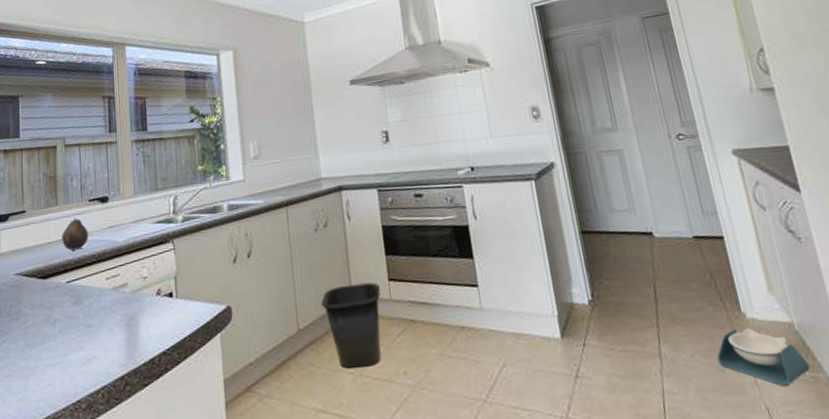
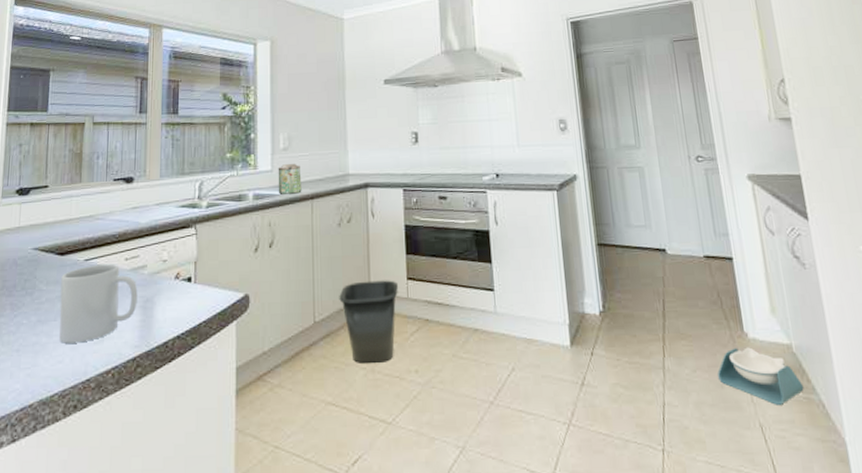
mug: none [45,284,122,366] -> present [58,263,138,344]
fruit: present [62,218,88,251] -> none [83,196,111,229]
canister: none [250,171,276,204] -> present [278,163,302,196]

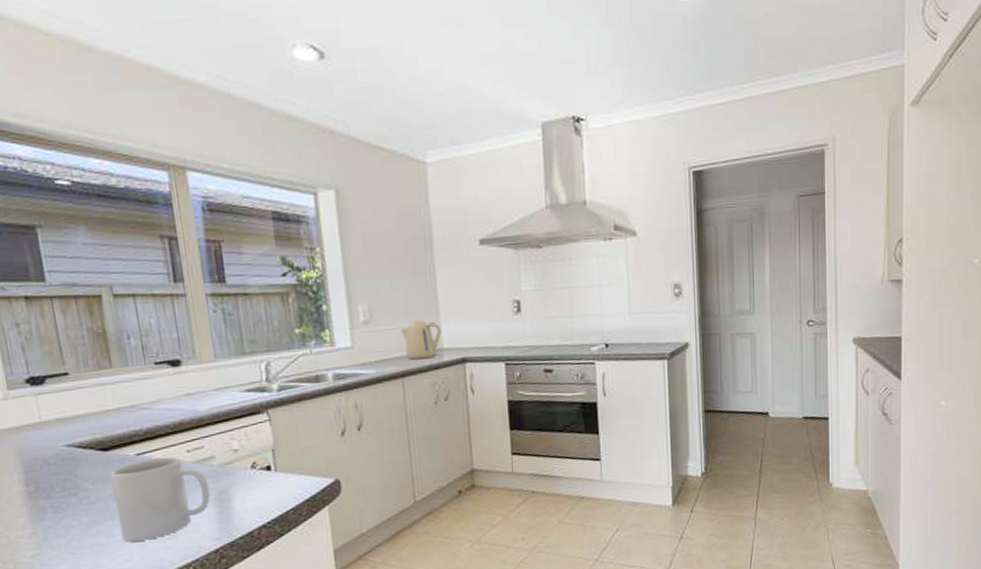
canister: present [278,163,302,196] -> none [359,338,390,374]
kettle: none [314,147,349,185] -> present [401,319,442,361]
waste bin: present [339,280,398,365] -> none [440,456,503,537]
pet bowl: present [717,347,804,405] -> none [802,495,873,541]

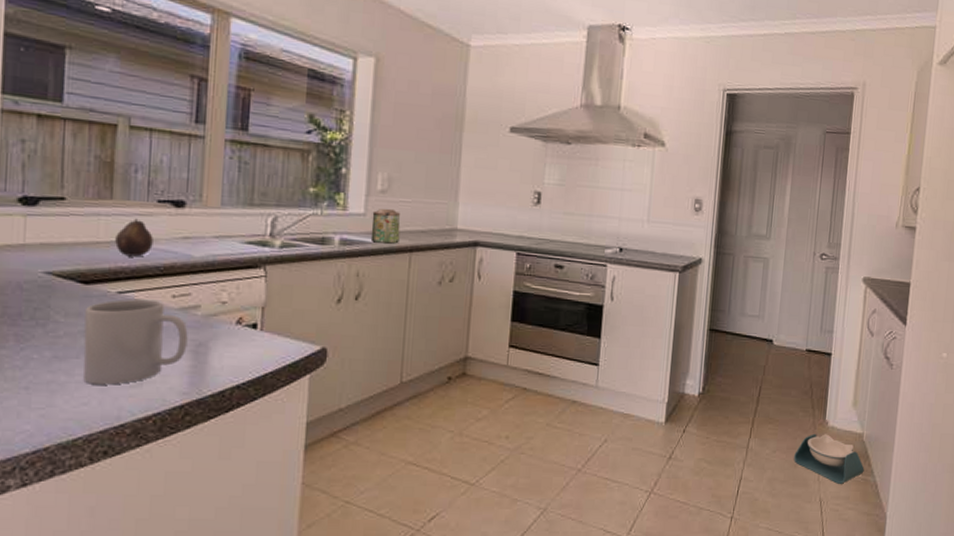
fruit: none [122,383,159,420] -> present [115,218,153,257]
canister: none [359,338,390,374] -> present [370,208,401,245]
kettle: present [401,319,442,361] -> none [417,196,459,238]
pet bowl: none [802,495,873,541] -> present [794,433,865,484]

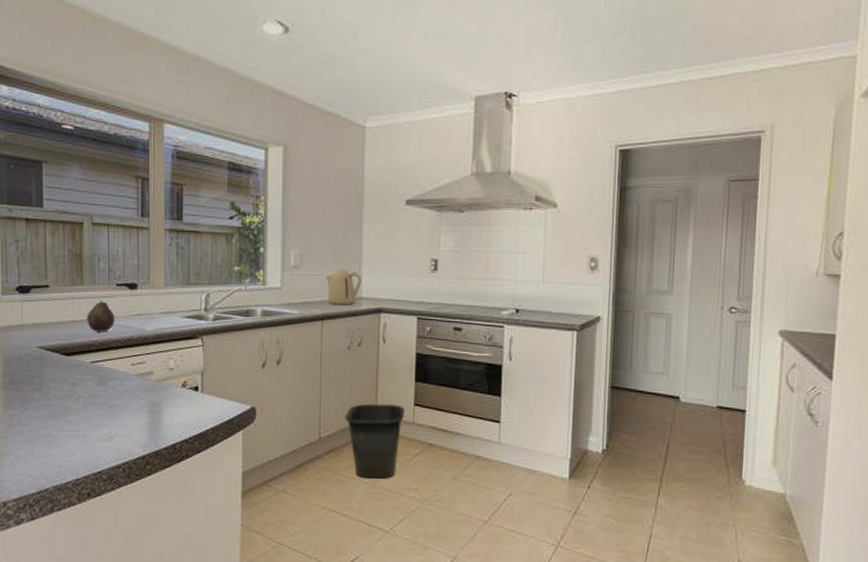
mug: present [82,299,188,385] -> none [68,367,145,439]
canister: present [370,208,401,245] -> none [287,281,312,314]
kettle: none [417,196,459,238] -> present [326,268,363,307]
waste bin: none [431,345,498,428] -> present [345,404,404,480]
pet bowl: present [794,433,865,484] -> none [708,492,789,545]

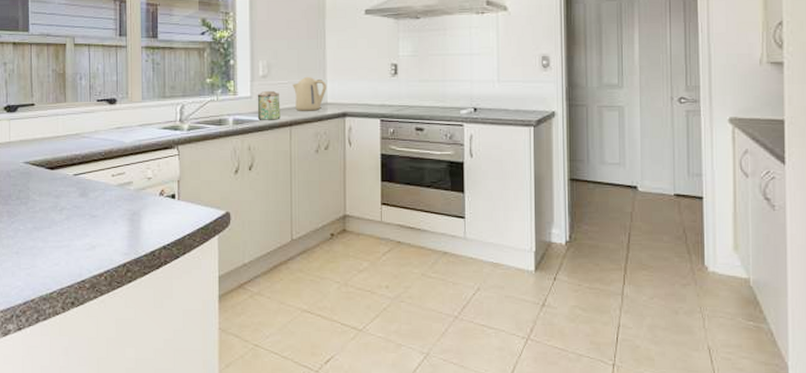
fruit: present [87,300,115,332] -> none [70,115,96,146]
canister: none [287,281,312,314] -> present [257,90,281,121]
waste bin: present [345,404,404,480] -> none [315,204,372,279]

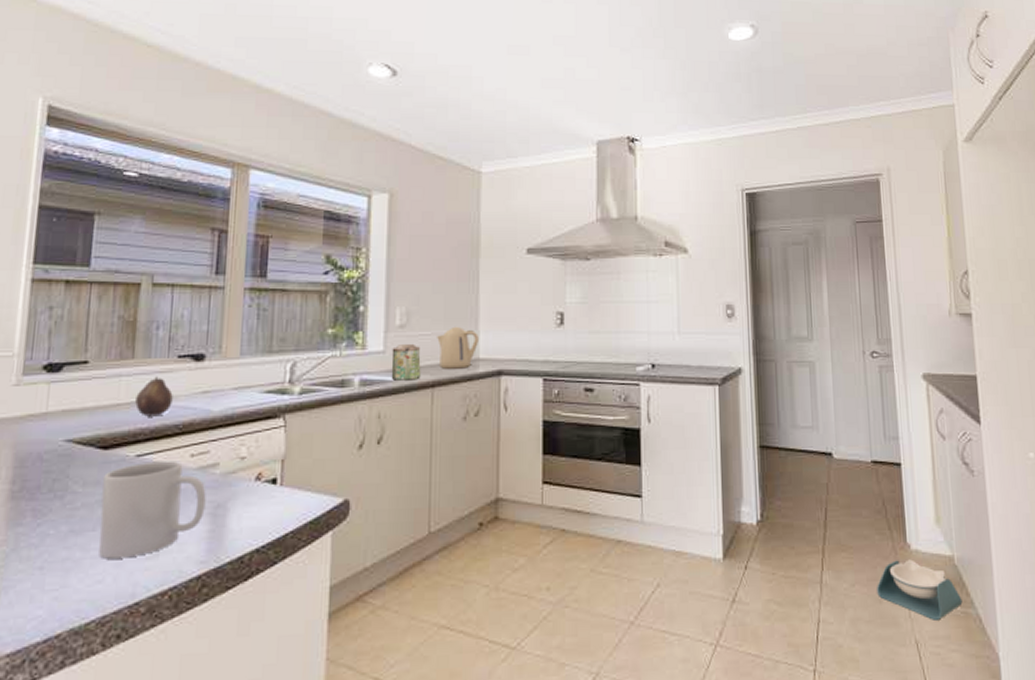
mug: none [53,179,125,249] -> present [98,460,206,559]
fruit: none [70,115,96,146] -> present [135,376,173,417]
pet bowl: none [674,279,755,331] -> present [877,559,963,620]

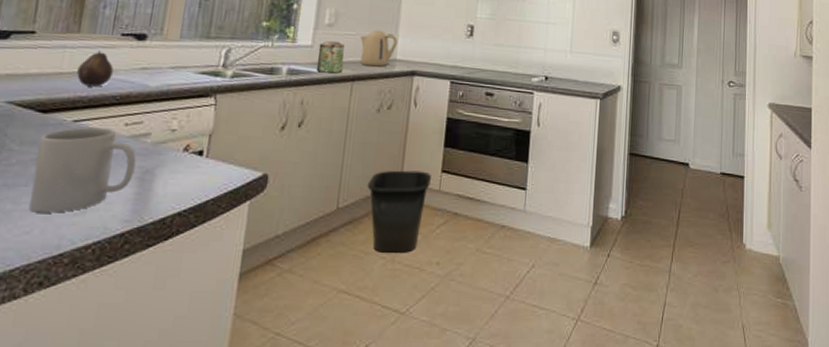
waste bin: none [460,484,531,582] -> present [367,170,431,254]
pet bowl: present [877,559,963,620] -> none [715,257,783,309]

